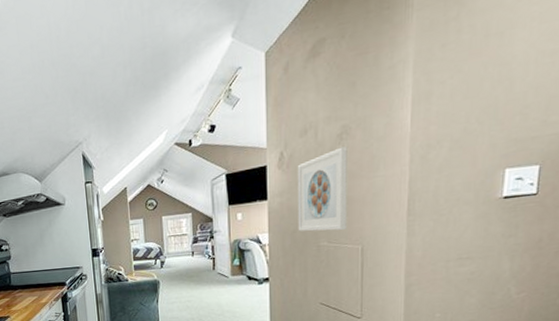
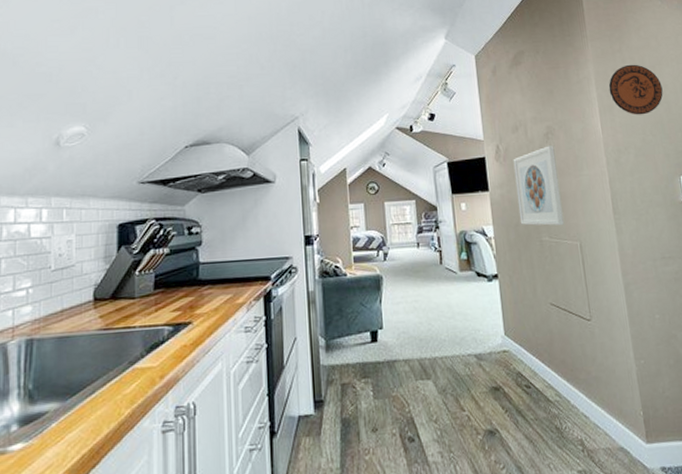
decorative plate: none [430,33,508,101] -> present [608,64,663,115]

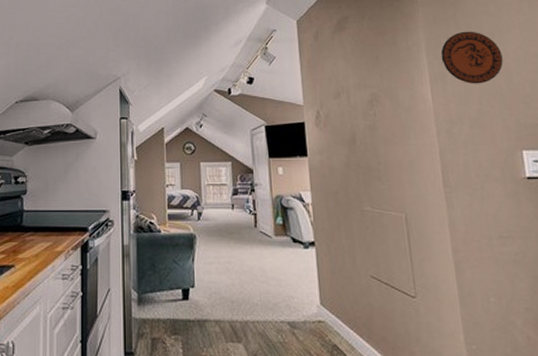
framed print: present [513,145,564,226] -> none [334,113,388,195]

